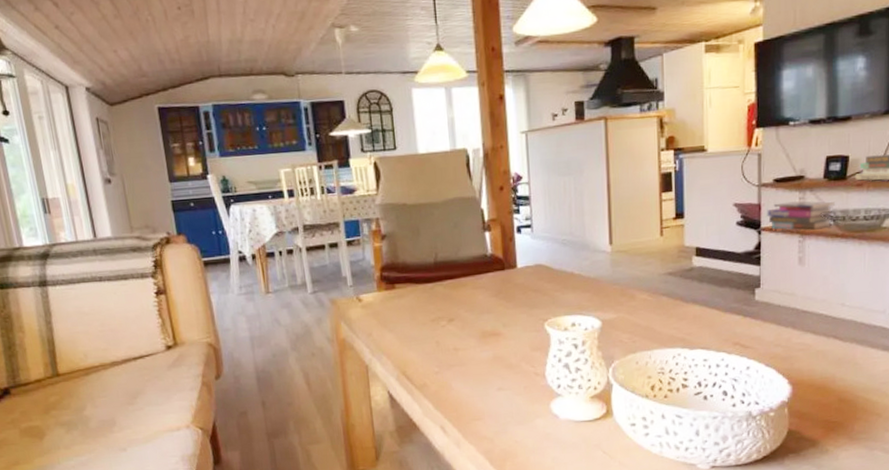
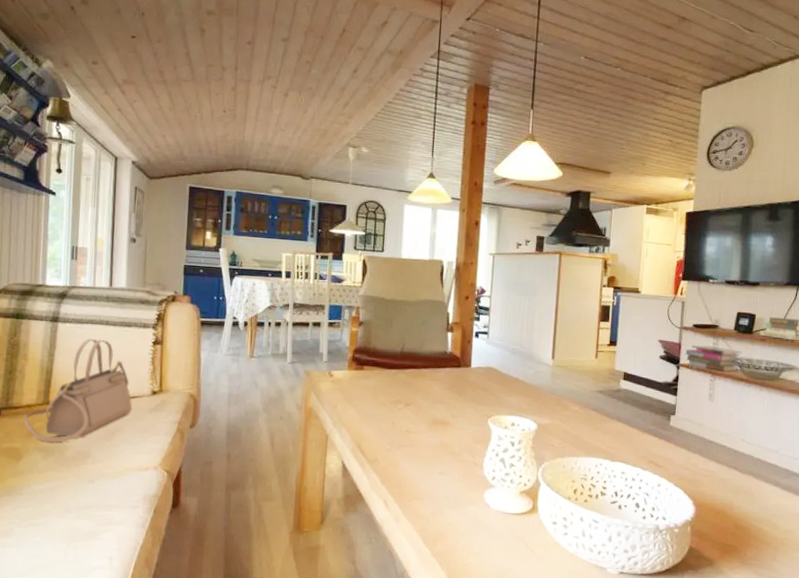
handbag: none [37,297,150,416] -> present [24,338,133,443]

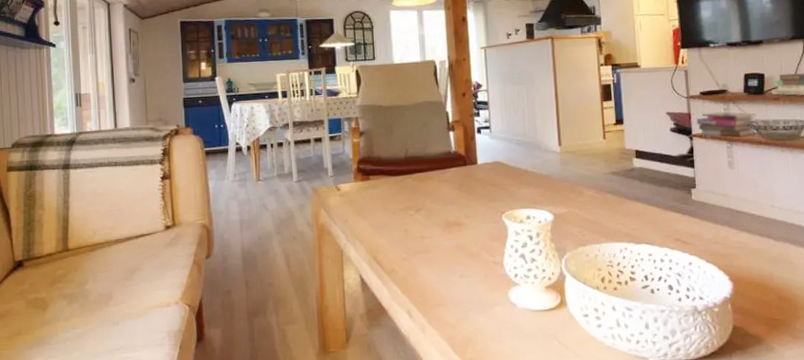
handbag: present [24,338,133,443] -> none [46,180,149,289]

